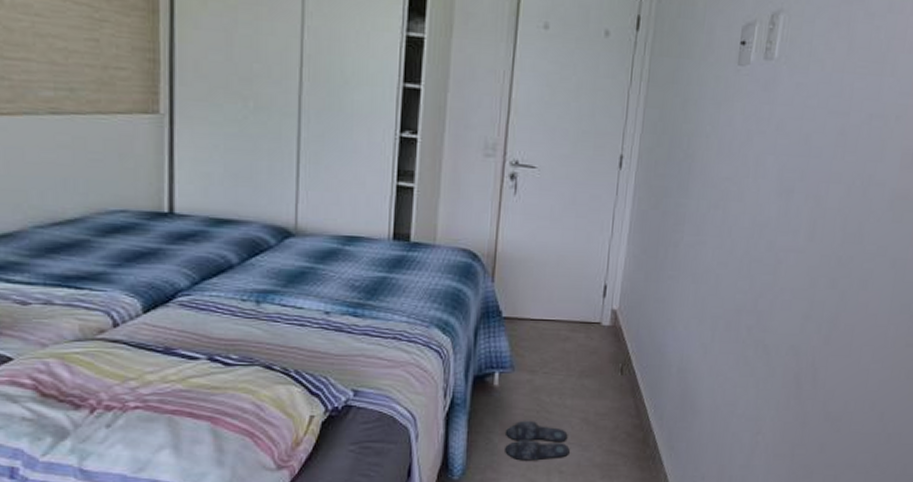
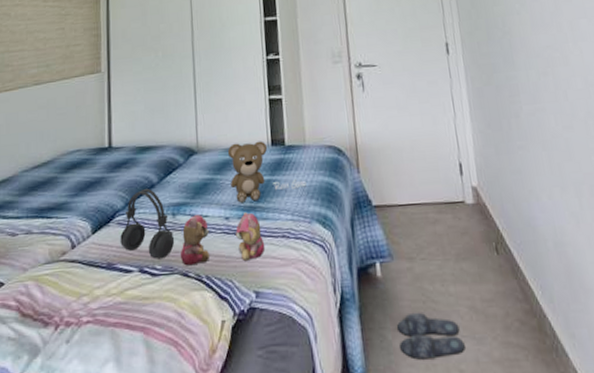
headphones: none [183,269,258,349] -> present [120,189,175,259]
stuffed animal: none [263,305,371,359] -> present [180,212,265,266]
teddy bear: none [335,231,430,299] -> present [227,141,306,203]

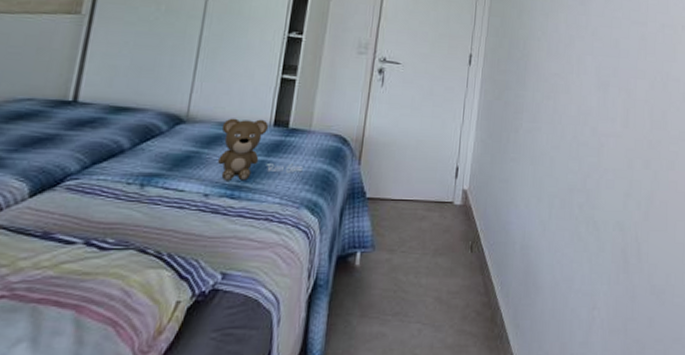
headphones: present [120,189,175,259] -> none [66,154,138,232]
stuffed animal: present [180,212,265,266] -> none [140,188,244,242]
slippers: present [397,313,466,360] -> none [362,302,424,345]

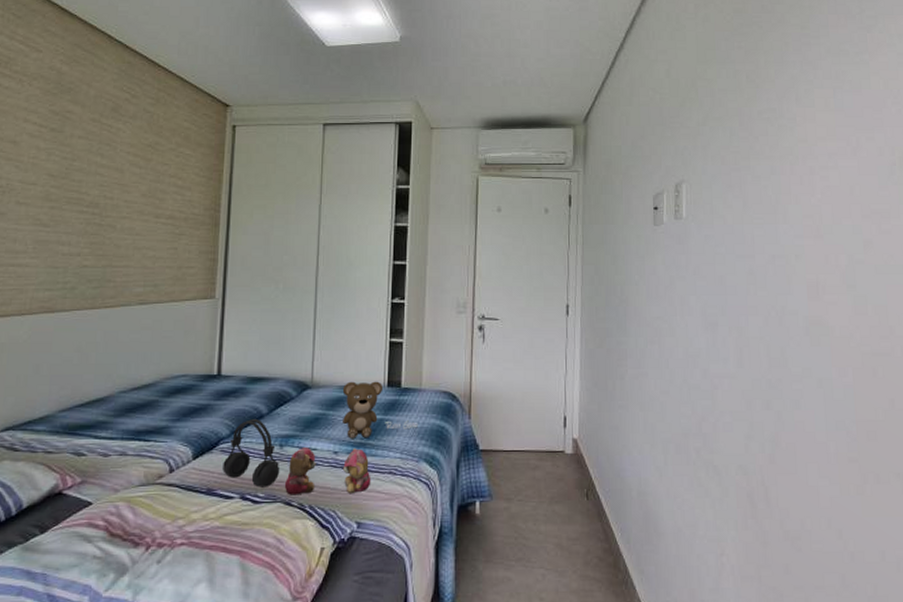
headphones: none [66,154,138,232] -> present [223,419,280,488]
stuffed animal: none [140,188,244,242] -> present [284,448,371,495]

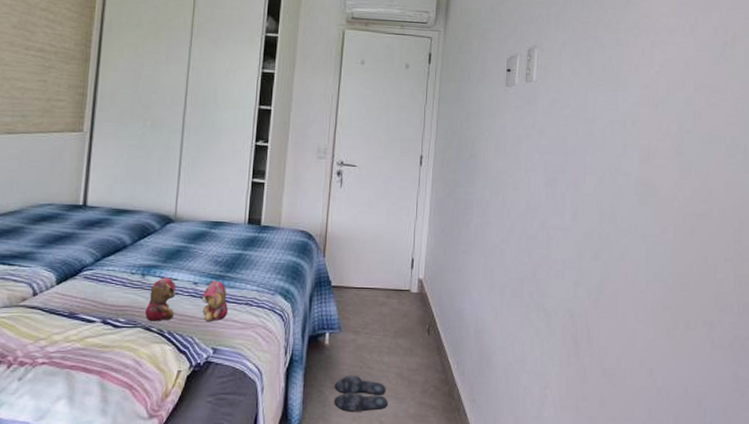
headphones: present [223,419,280,488] -> none [85,249,142,313]
teddy bear: present [342,381,418,439] -> none [203,217,275,271]
slippers: none [489,548,547,588] -> present [334,376,388,412]

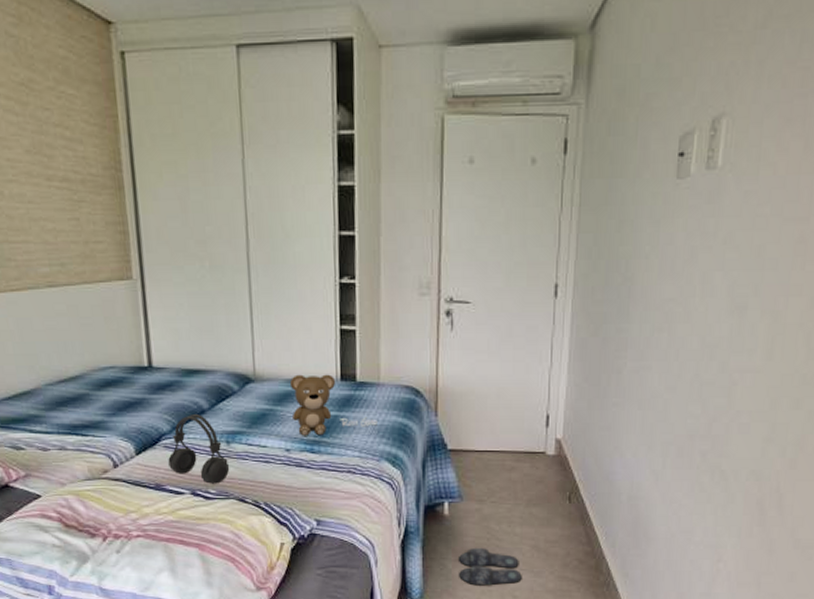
headphones: none [85,249,142,313] -> present [168,414,230,484]
stuffed animal: present [144,277,229,322] -> none [235,445,329,492]
teddy bear: none [203,217,275,271] -> present [289,374,377,436]

